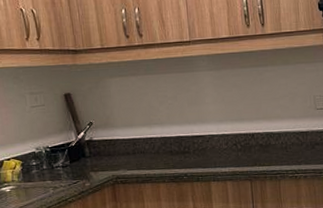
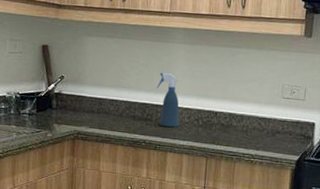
spray bottle: none [188,102,218,157] -> present [156,72,182,128]

